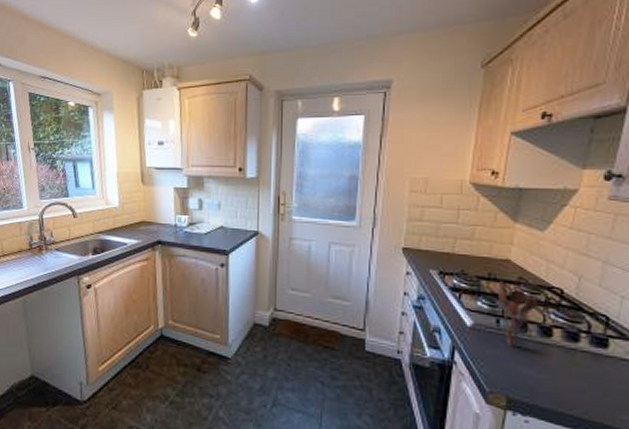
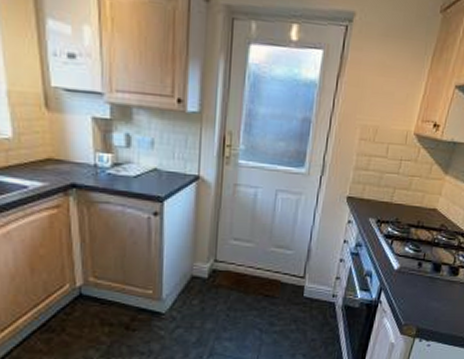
utensil holder: present [498,281,537,348] -> none [420,229,453,286]

